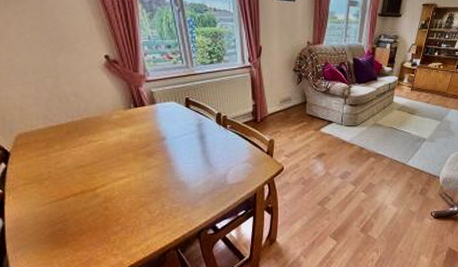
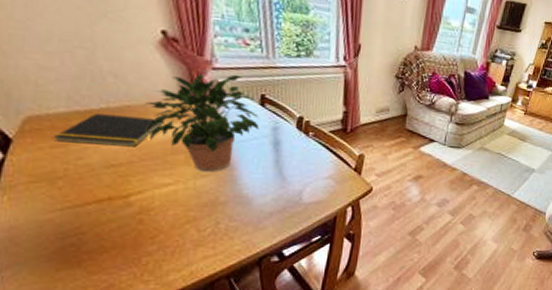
notepad: none [38,126,115,151] -> present [54,113,164,147]
potted plant: none [98,84,187,165] -> present [144,74,260,172]

